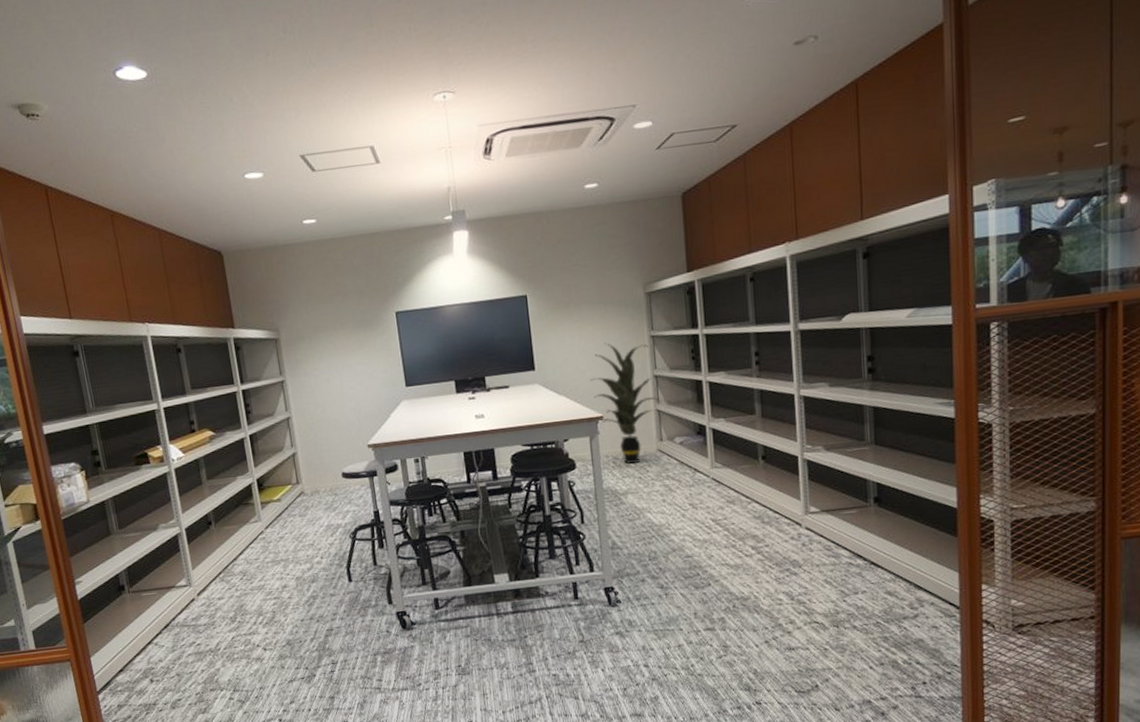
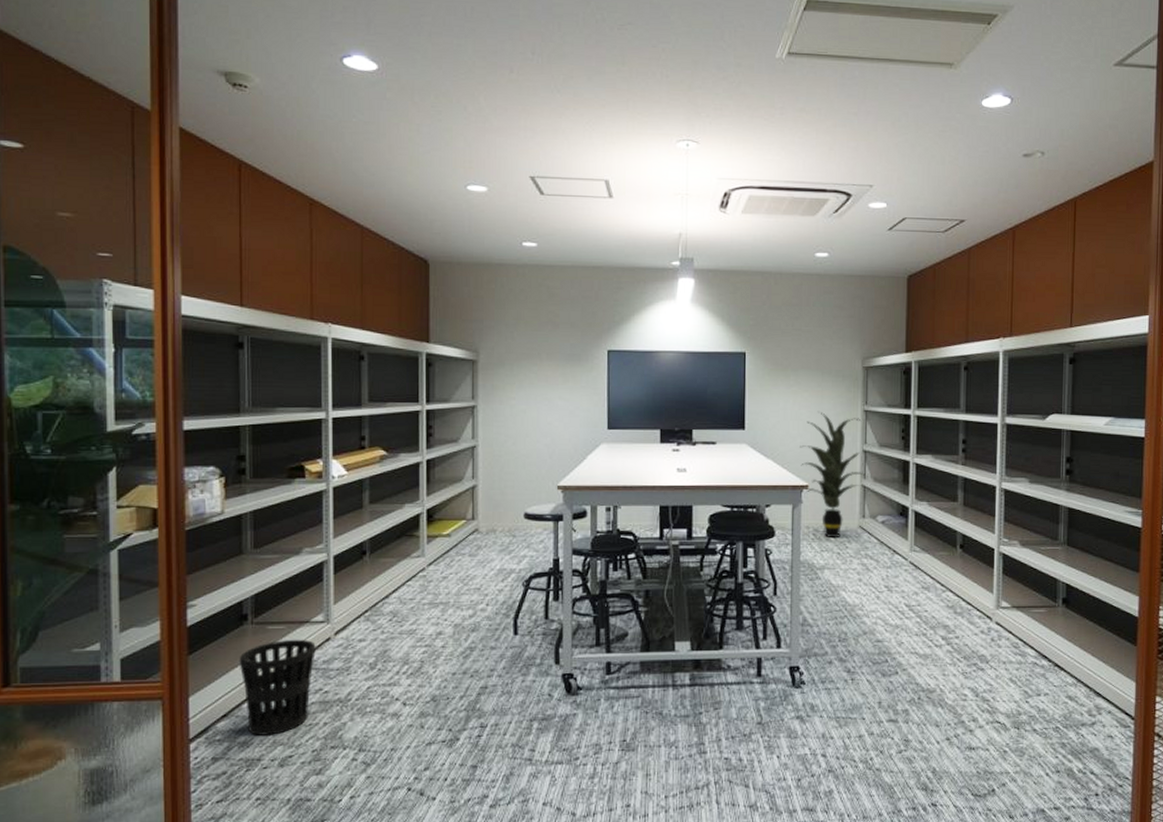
wastebasket: none [124,602,188,685] -> present [239,639,316,735]

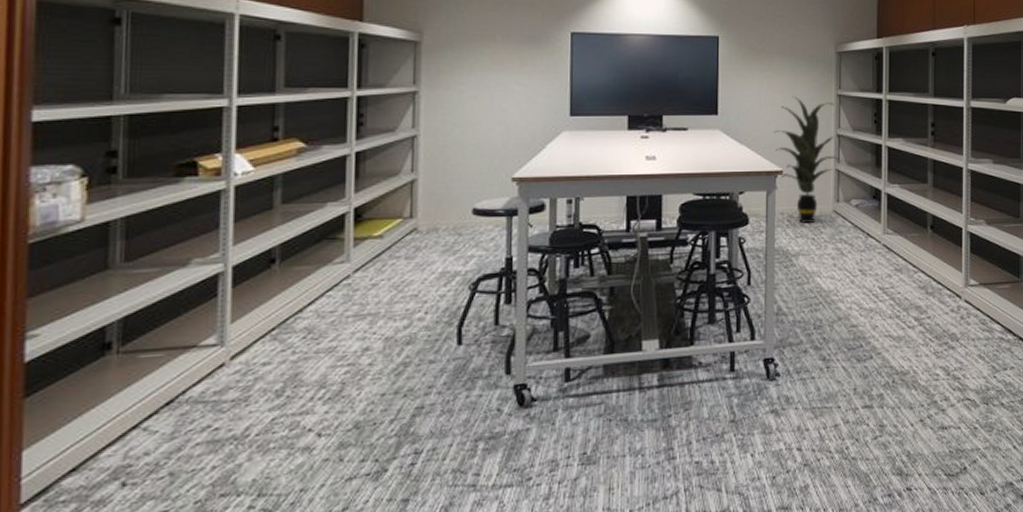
wastebasket: present [239,639,316,735] -> none [97,367,205,491]

